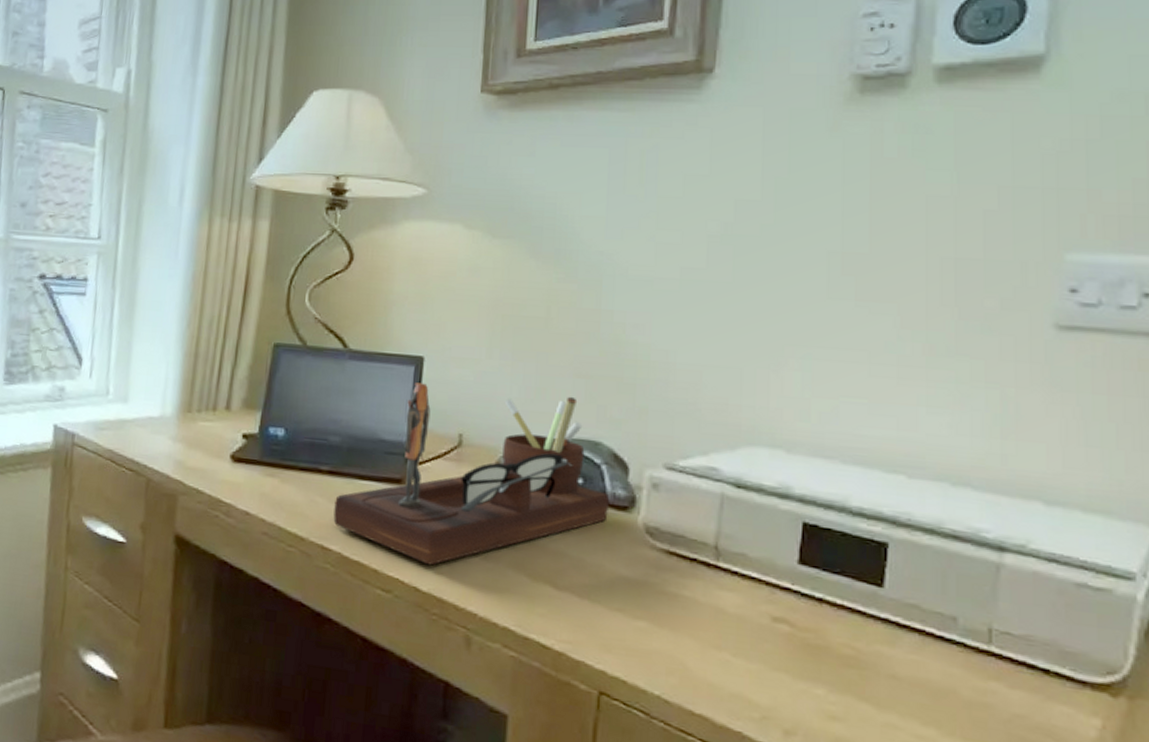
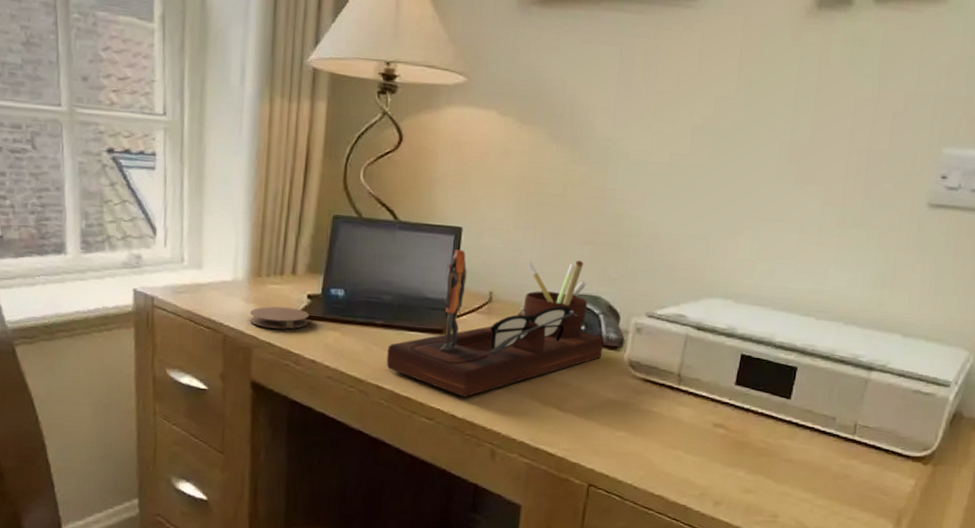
coaster: none [177,446,245,474] -> present [250,306,310,329]

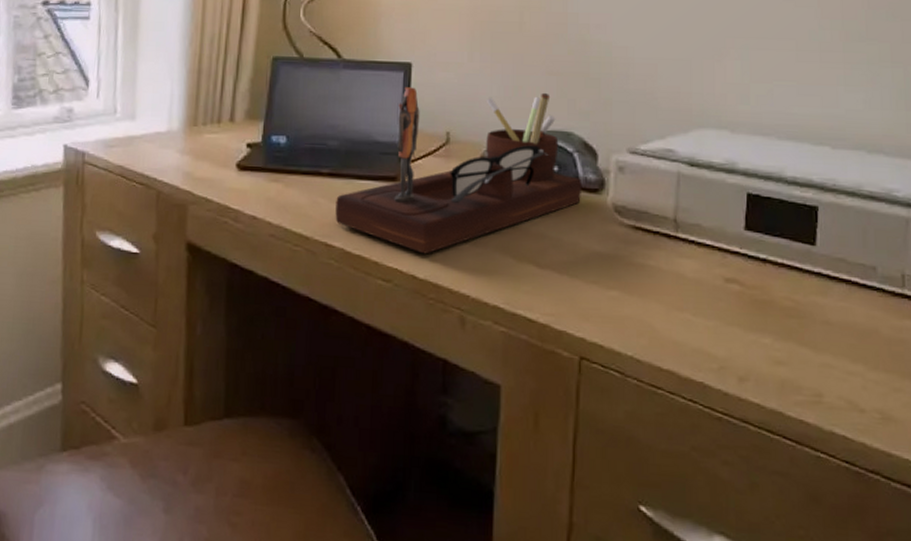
coaster: present [250,306,310,329] -> none [185,158,250,183]

